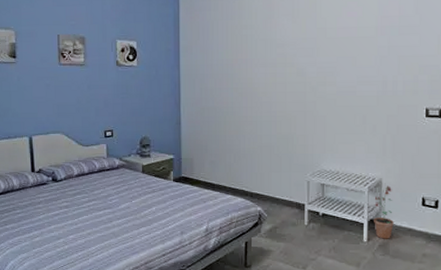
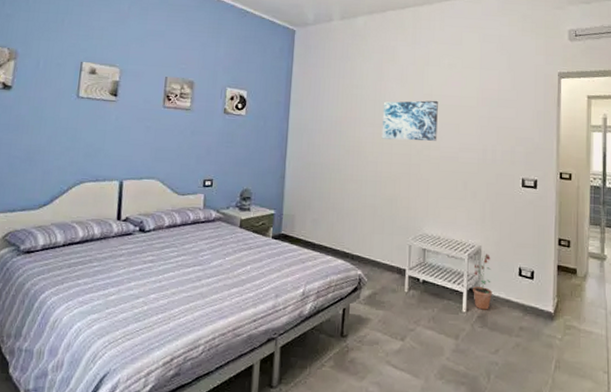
wall art: none [274,33,333,78] -> present [381,100,438,141]

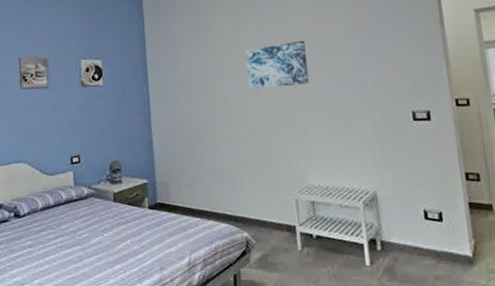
potted plant: present [473,253,492,310] -> none [371,198,398,261]

